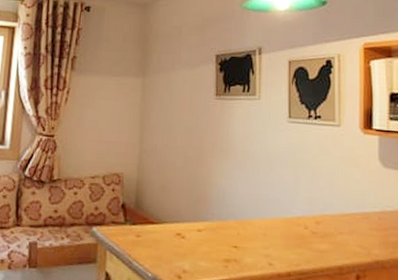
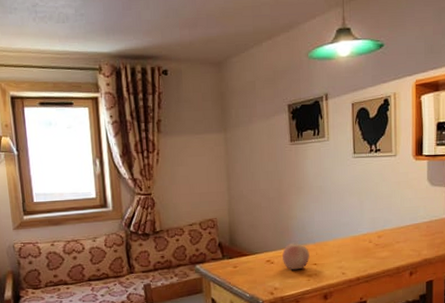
apple: none [196,215,231,251] -> present [282,242,311,270]

